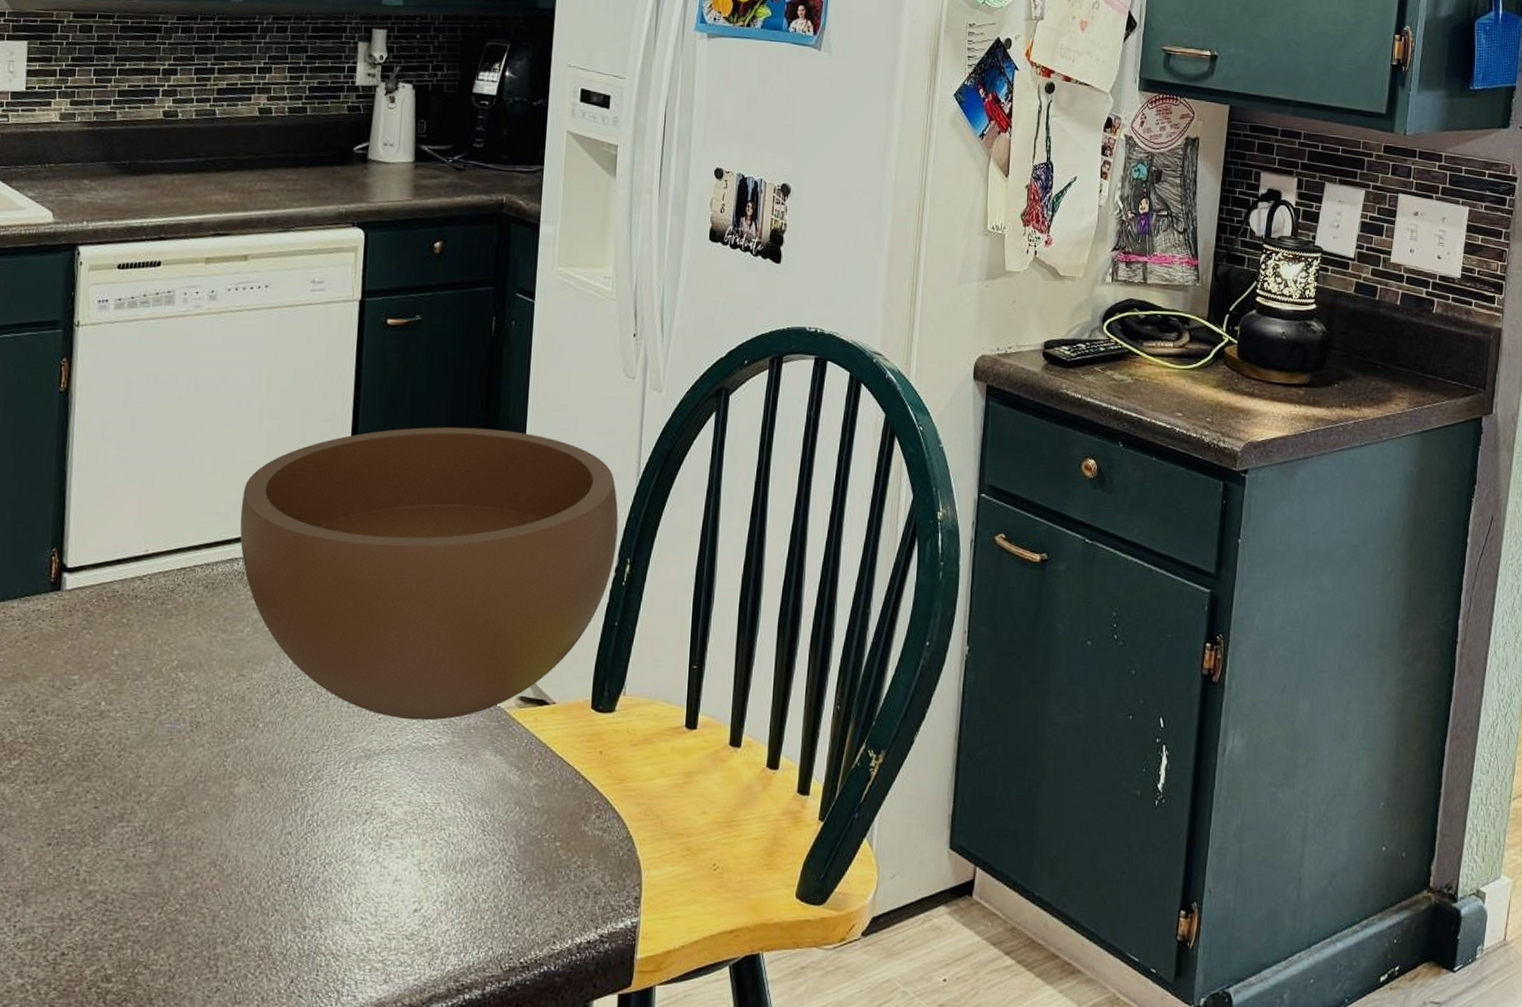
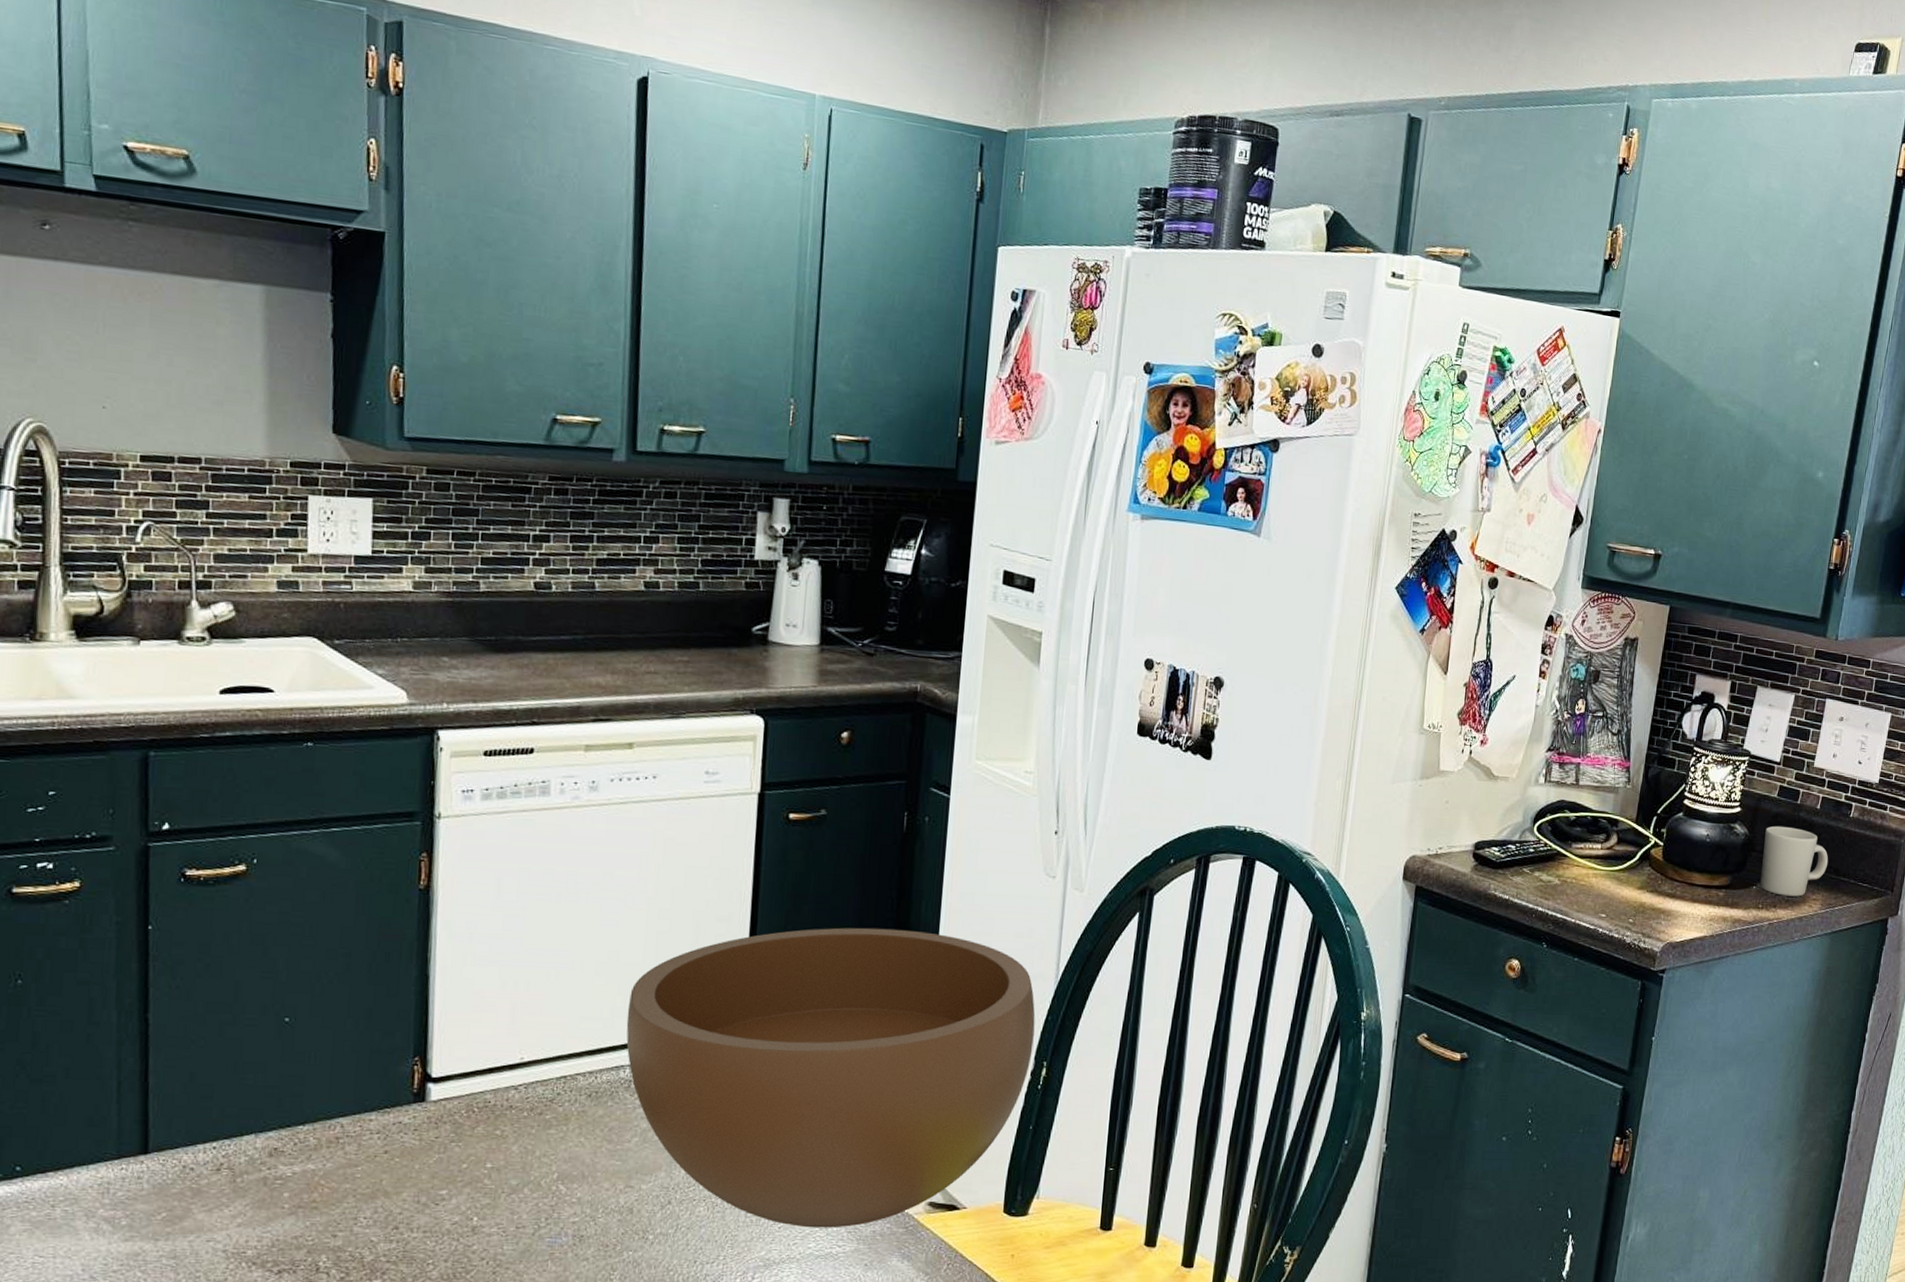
mug: none [1341,322,1413,395] -> present [1760,825,1829,897]

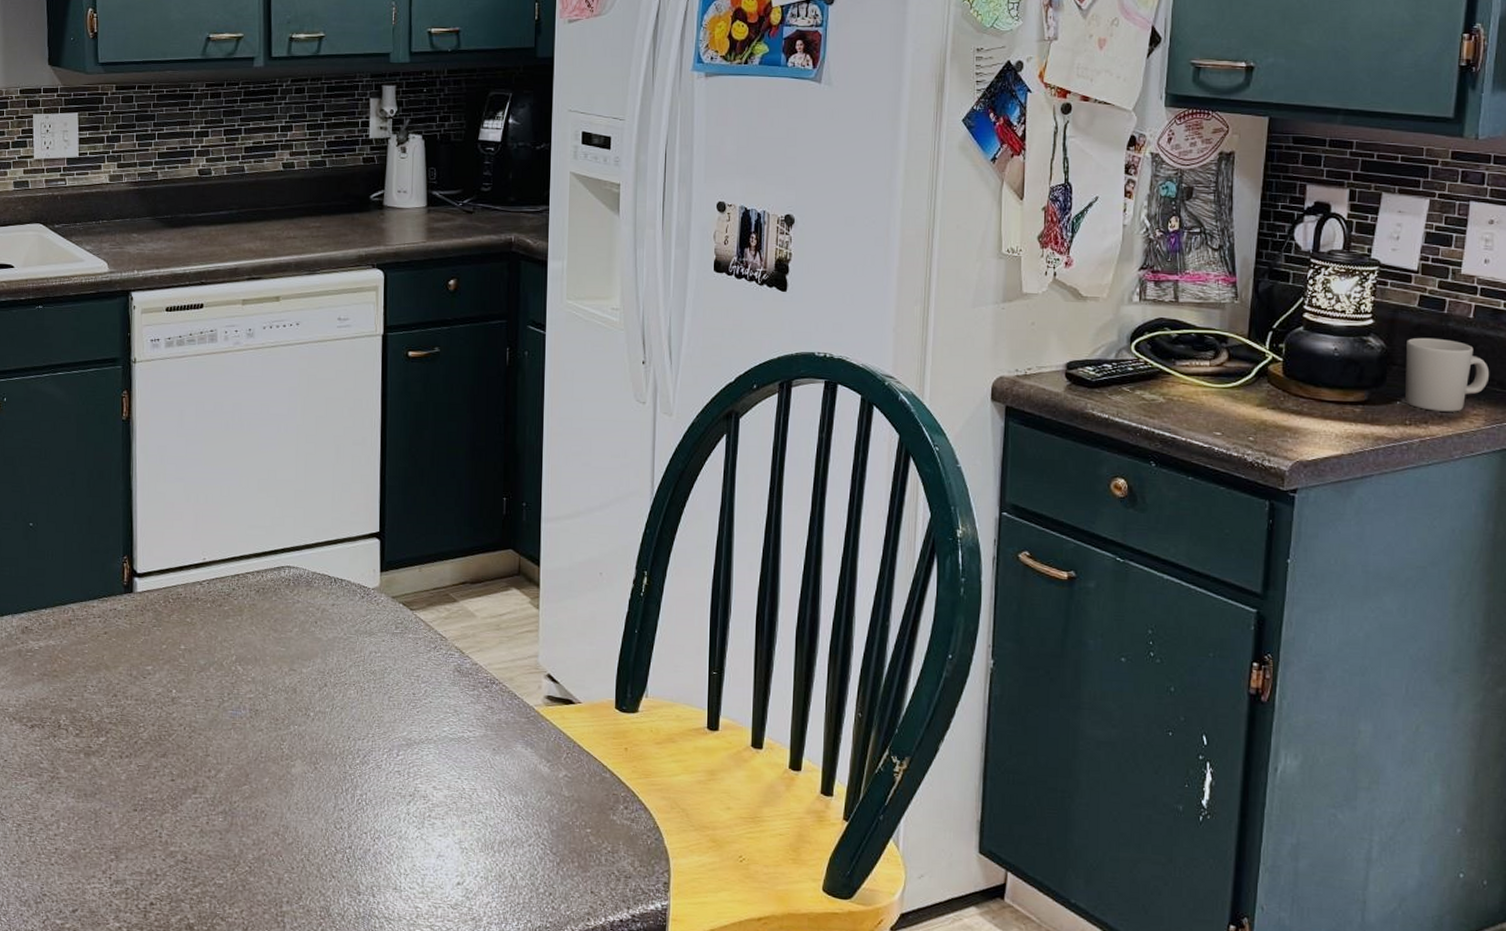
bowl: present [626,927,1036,1228] -> none [284,449,634,715]

